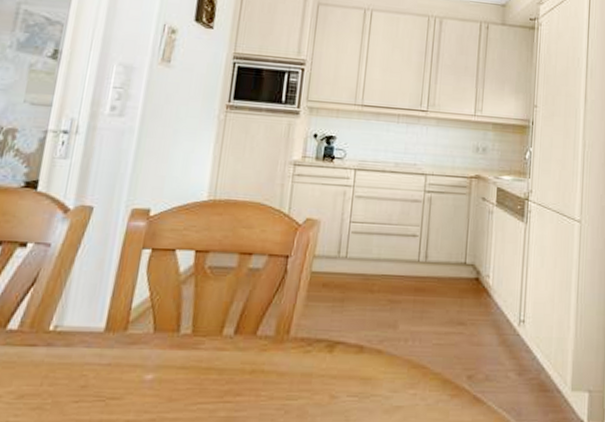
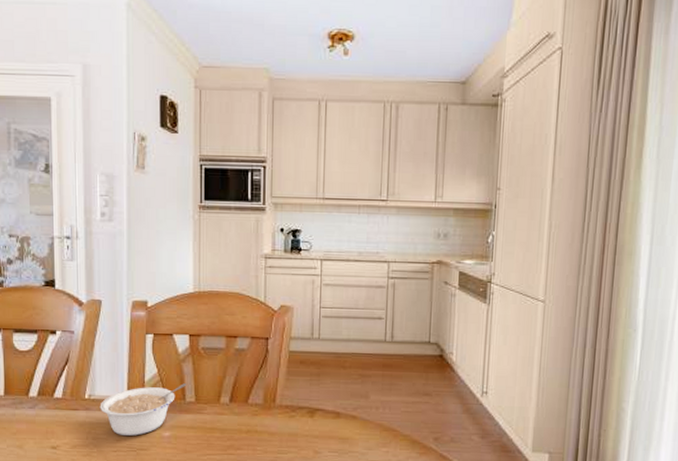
legume: none [66,310,184,380] -> present [100,383,187,436]

